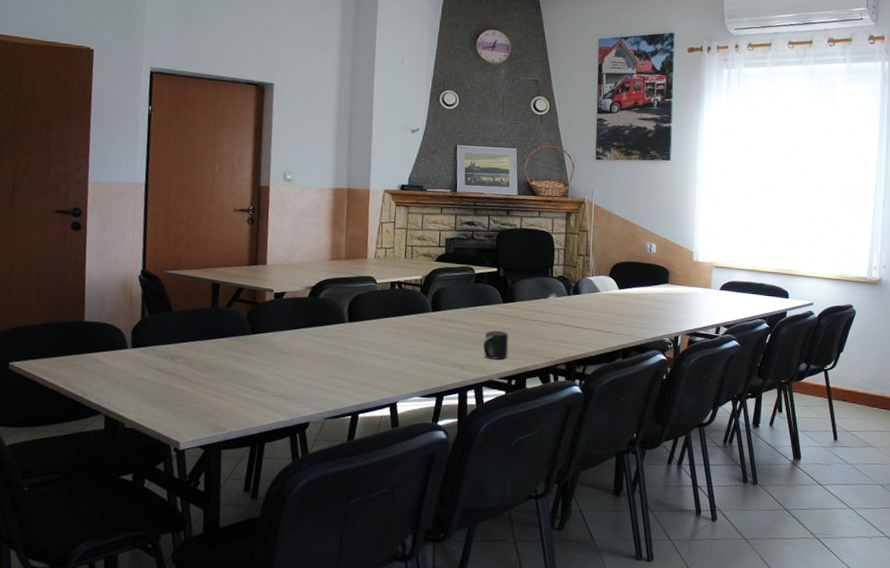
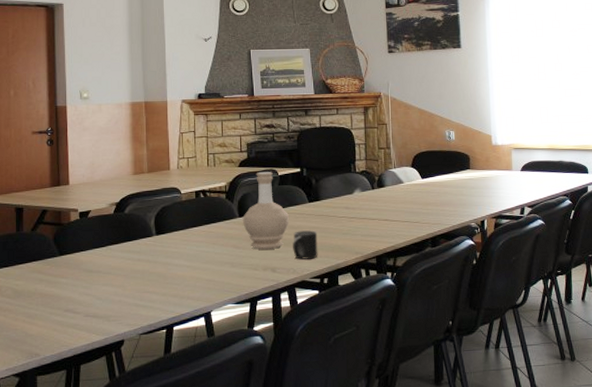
bottle: none [435,269,483,346] -> present [243,172,290,250]

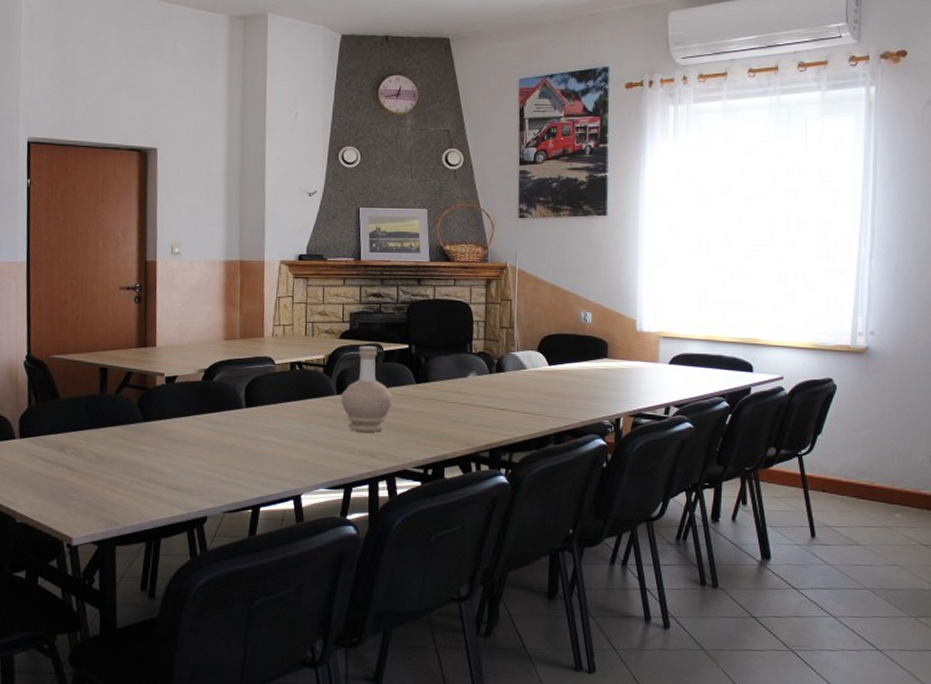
mug: present [293,230,318,260] -> none [395,414,424,447]

